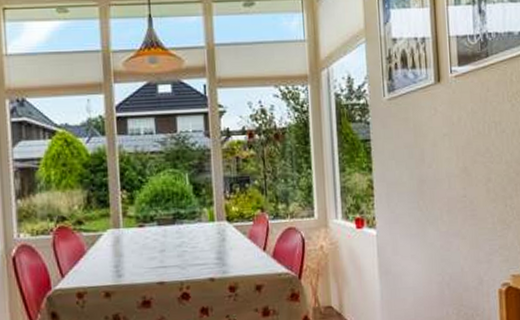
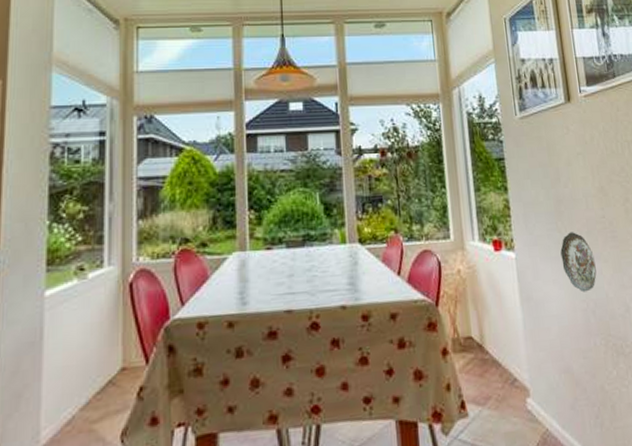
decorative plate: none [420,210,454,267] -> present [560,232,597,293]

